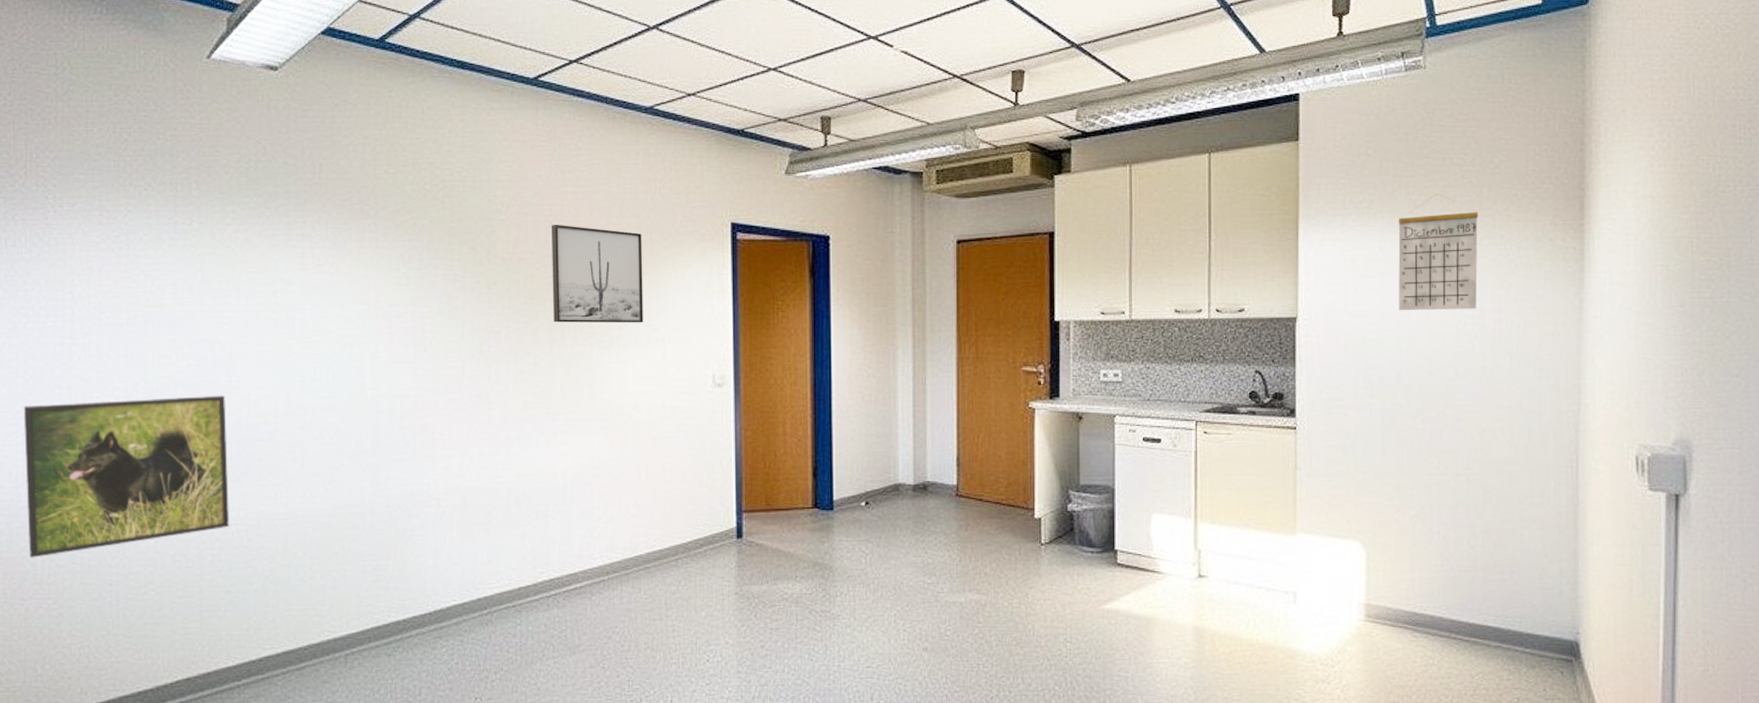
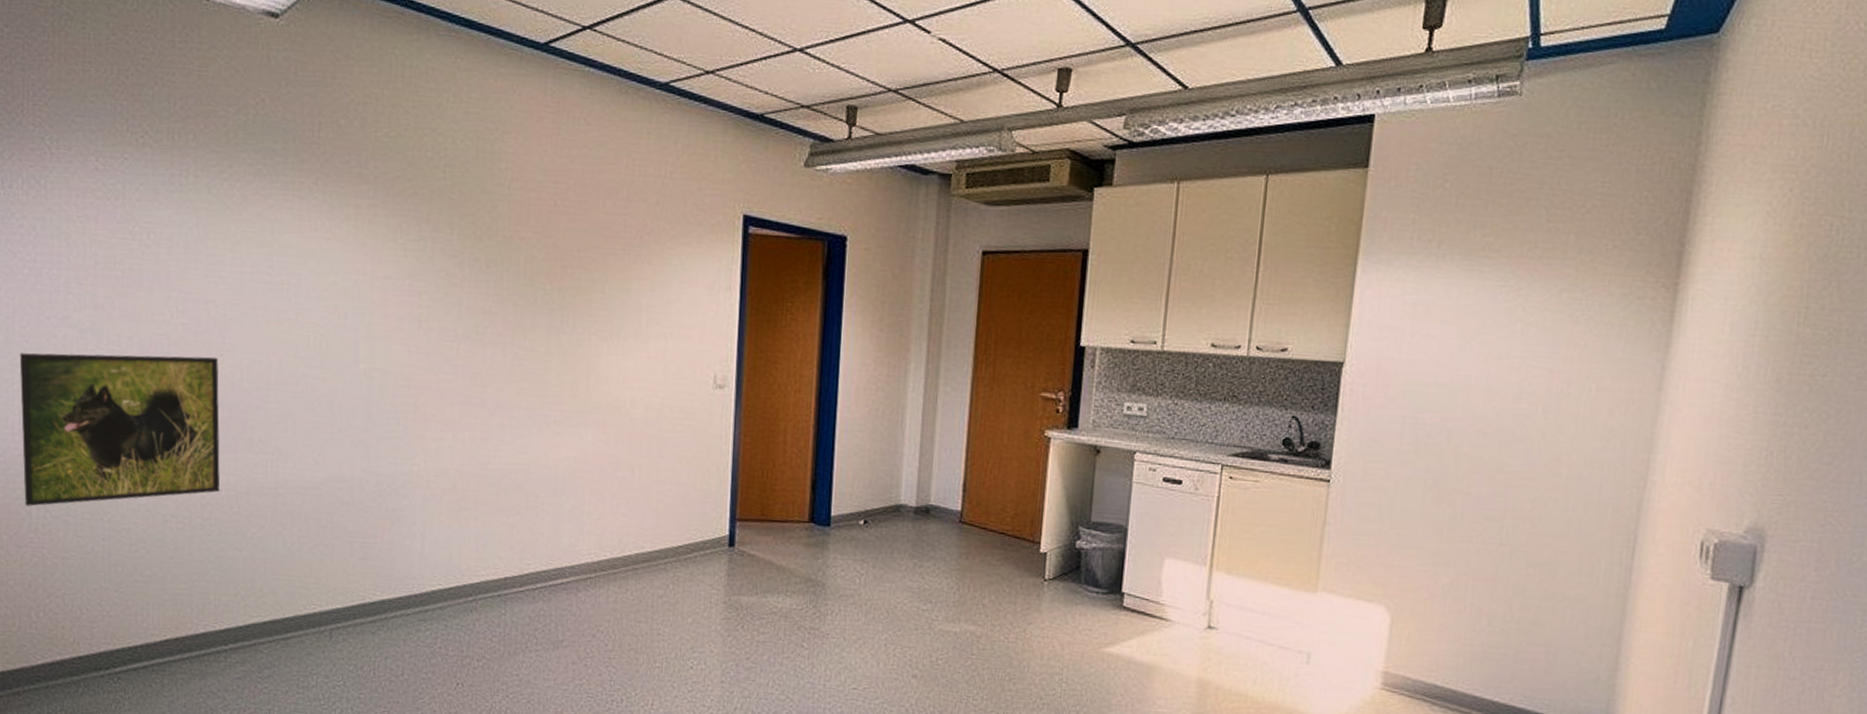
wall art: present [551,224,643,323] -> none [552,203,649,315]
calendar: present [1398,193,1479,311] -> none [1457,237,1561,368]

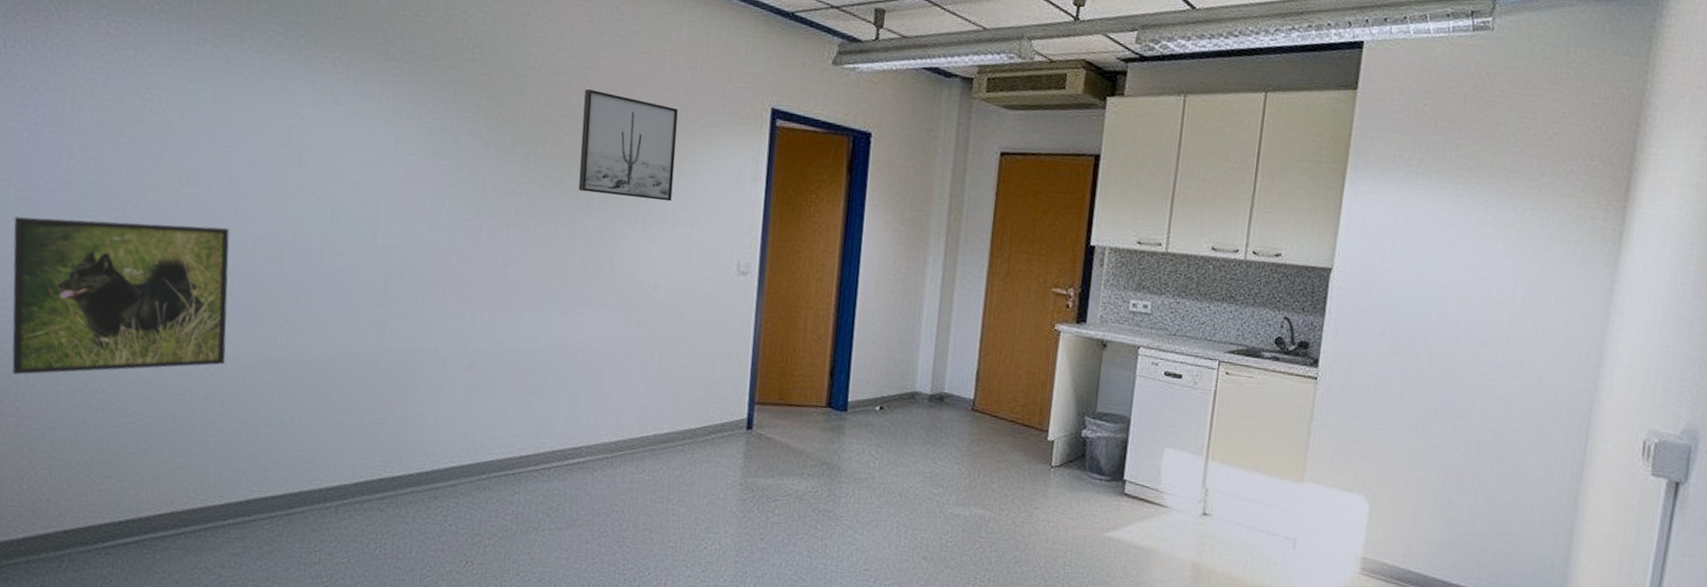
wall art: none [552,203,649,315] -> present [578,88,678,202]

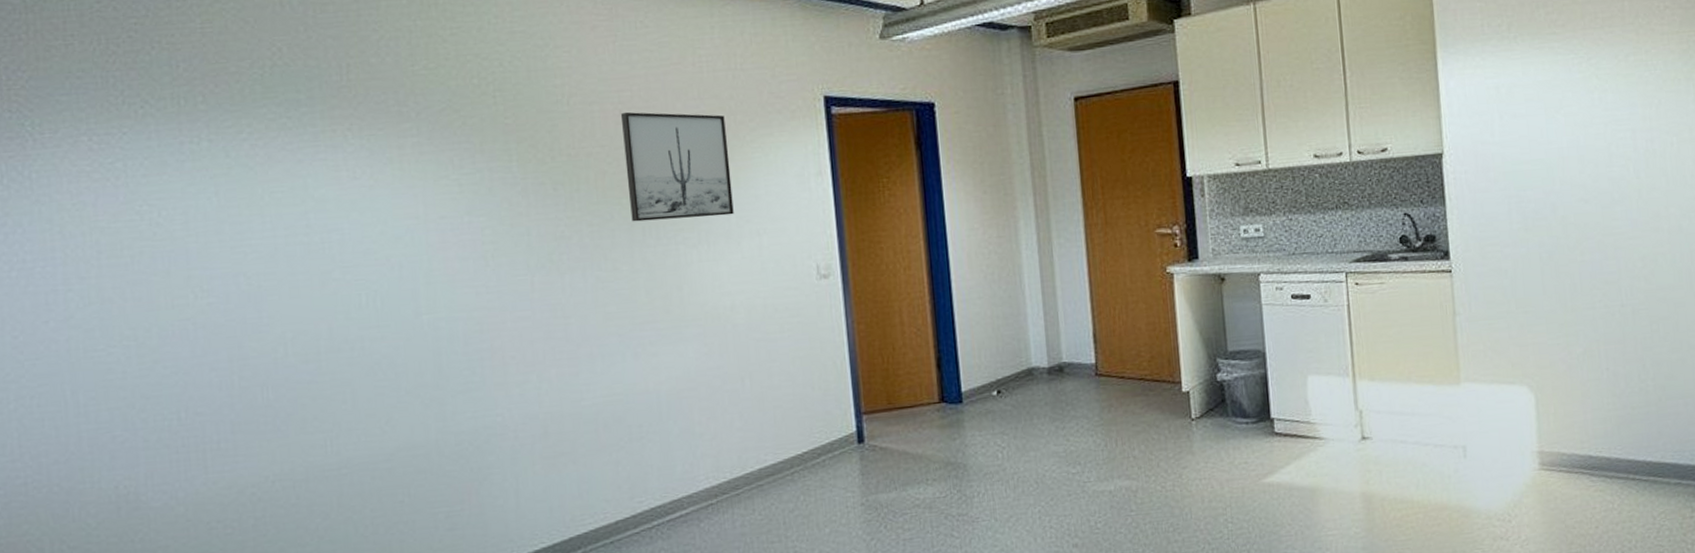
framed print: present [11,217,230,375] -> none [13,334,272,542]

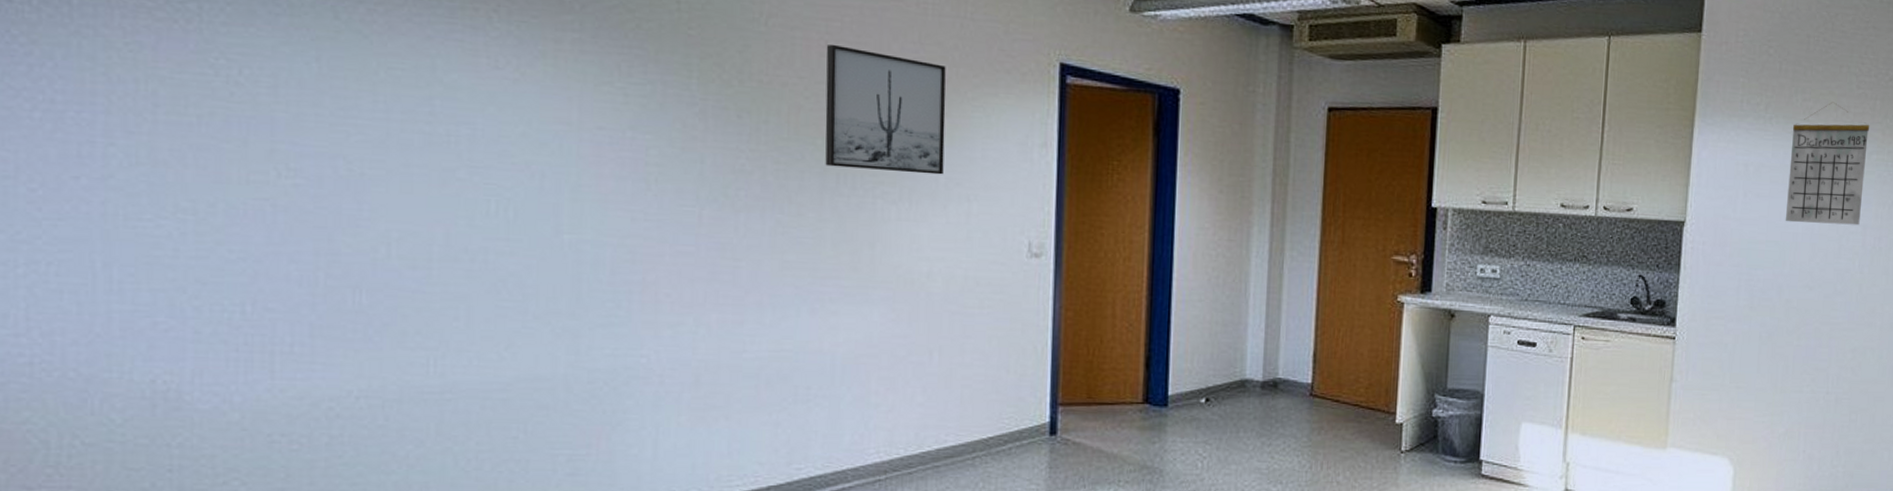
calendar: none [1540,10,1628,138] -> present [1785,102,1870,226]

